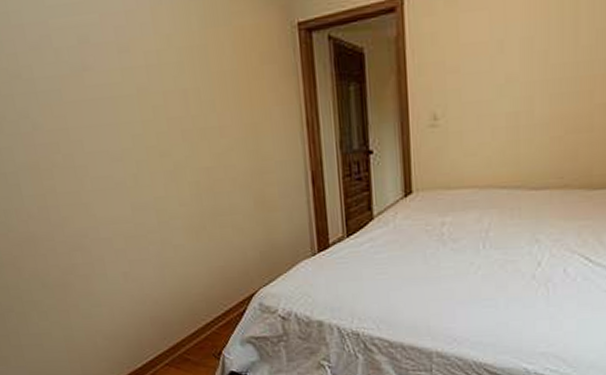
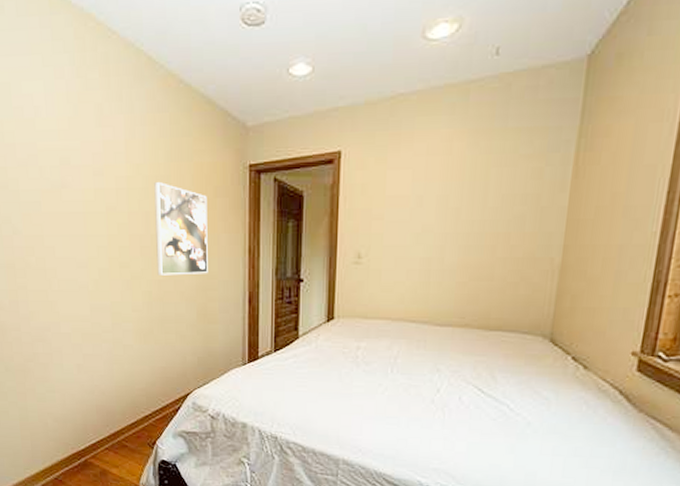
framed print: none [189,52,262,162] -> present [154,181,208,275]

